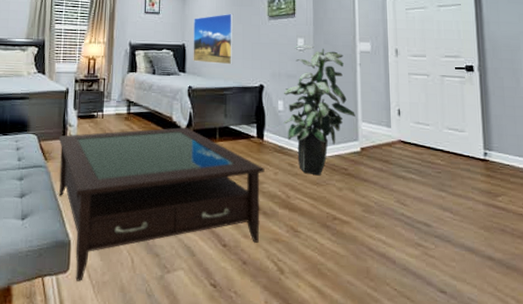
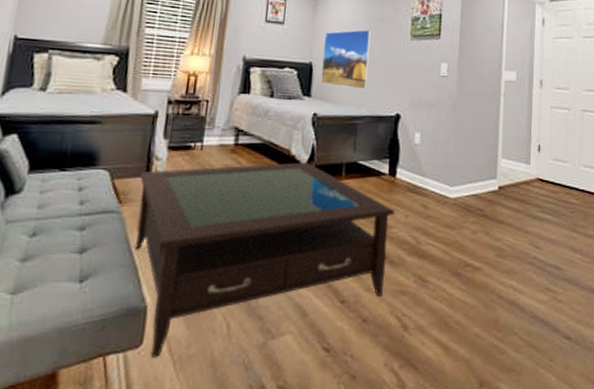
indoor plant: present [283,45,355,176] -> none [419,70,496,218]

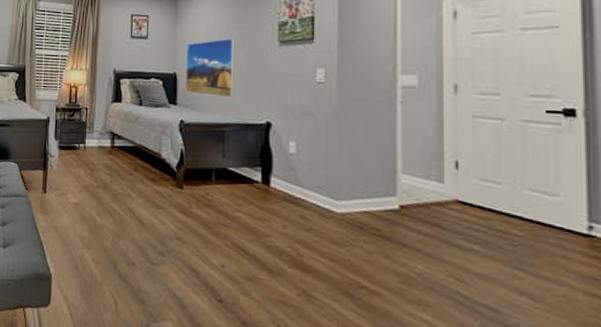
coffee table: present [134,161,395,358] -> none [39,165,271,318]

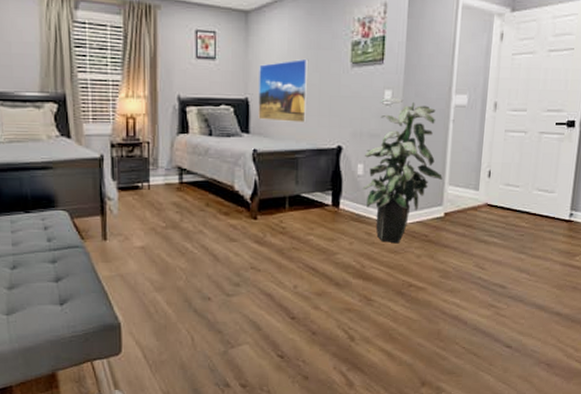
indoor plant: none [295,76,393,234] -> present [362,98,442,244]

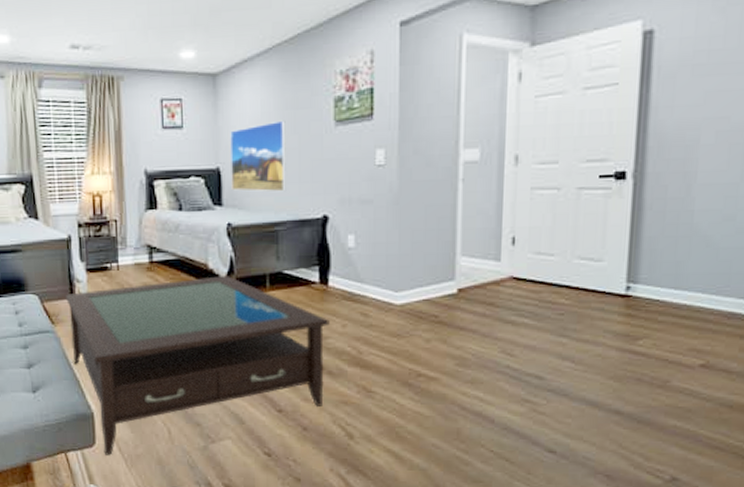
coffee table: none [95,196,339,362] -> present [65,274,330,455]
indoor plant: present [362,98,442,244] -> none [354,157,453,326]

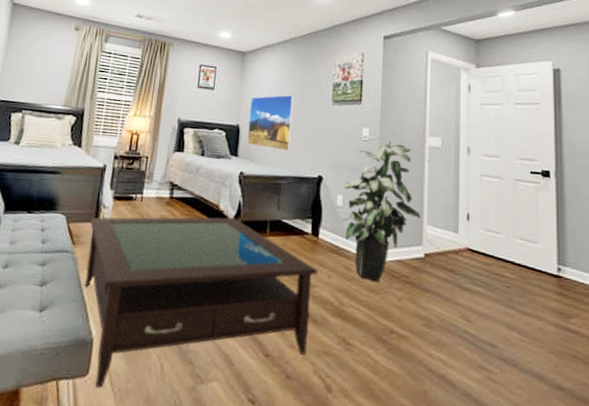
indoor plant: none [354,157,453,326] -> present [341,135,421,282]

